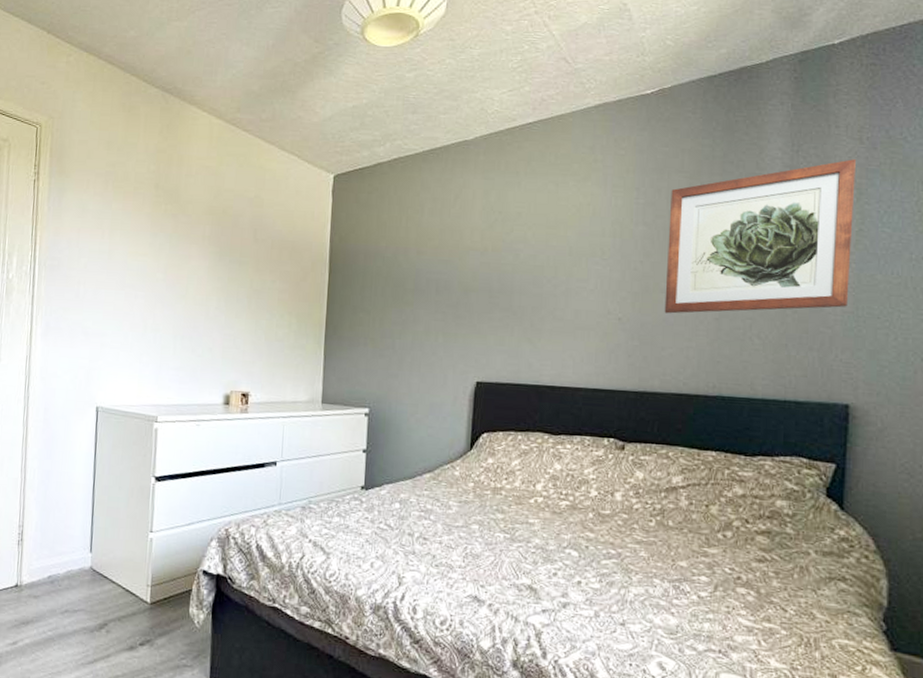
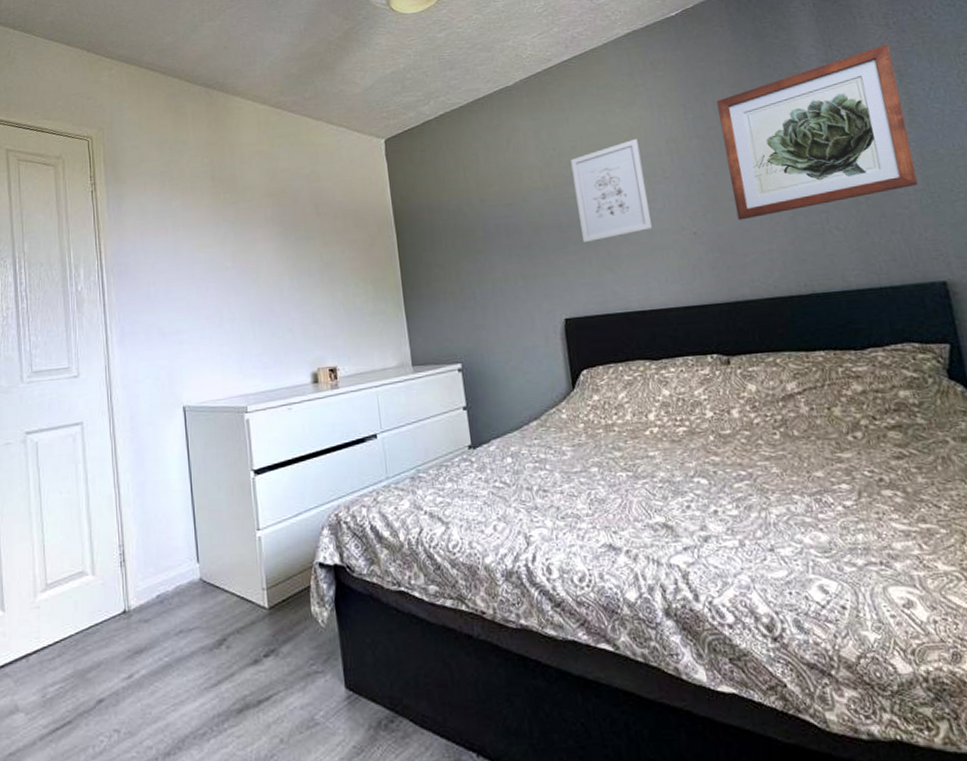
wall art: none [510,215,584,312] -> present [570,139,652,243]

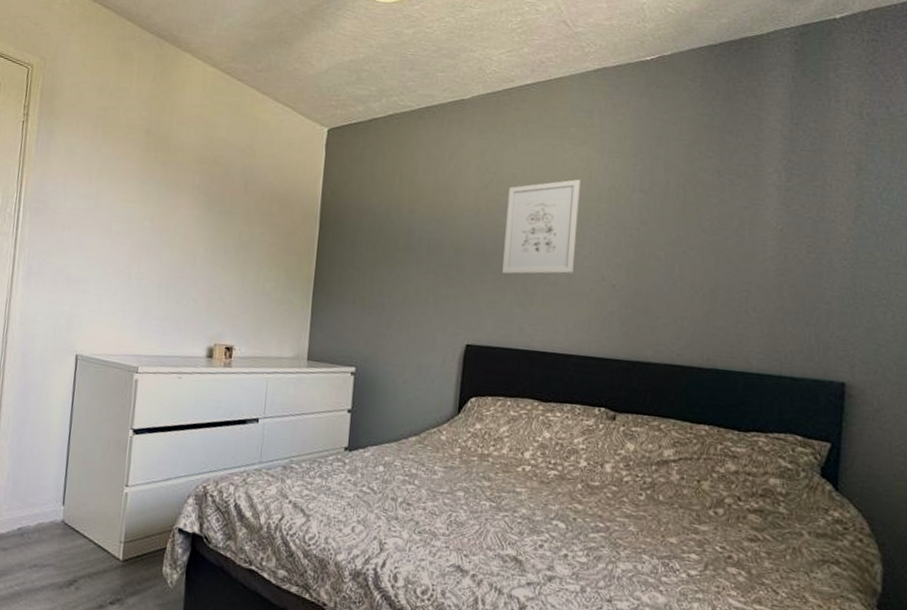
wall art: present [716,44,918,220] -> none [659,134,855,284]

